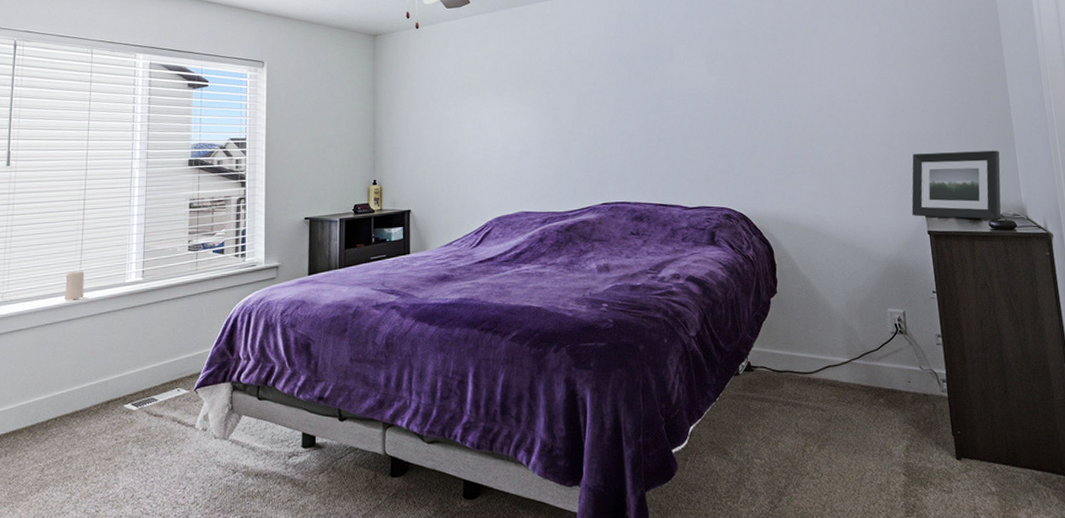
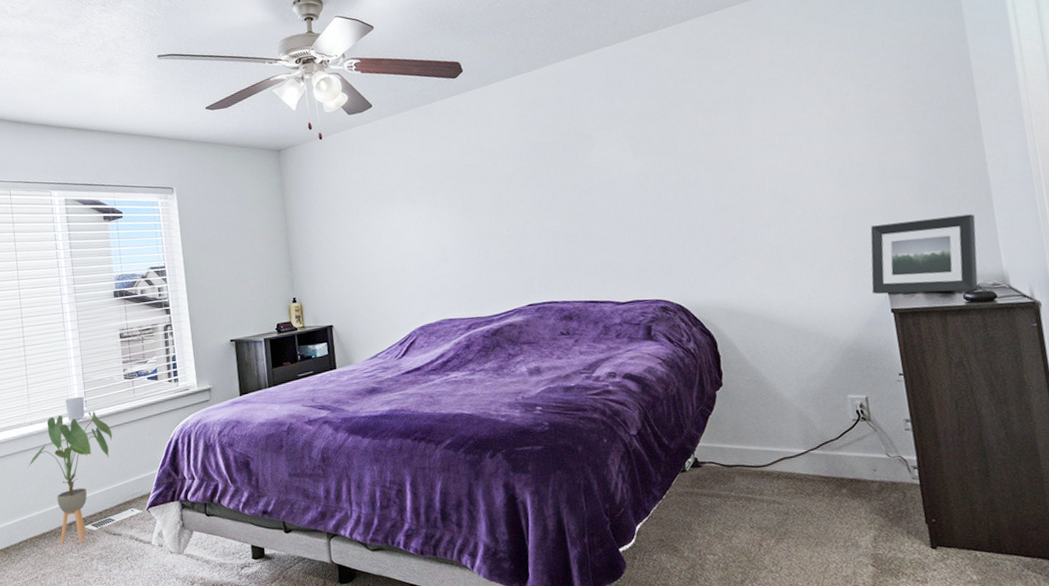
candle: present [64,271,85,301] -> none [16,404,35,433]
house plant: none [69,282,168,424] -> present [27,411,113,544]
candle holder: none [120,266,142,291] -> present [65,396,85,421]

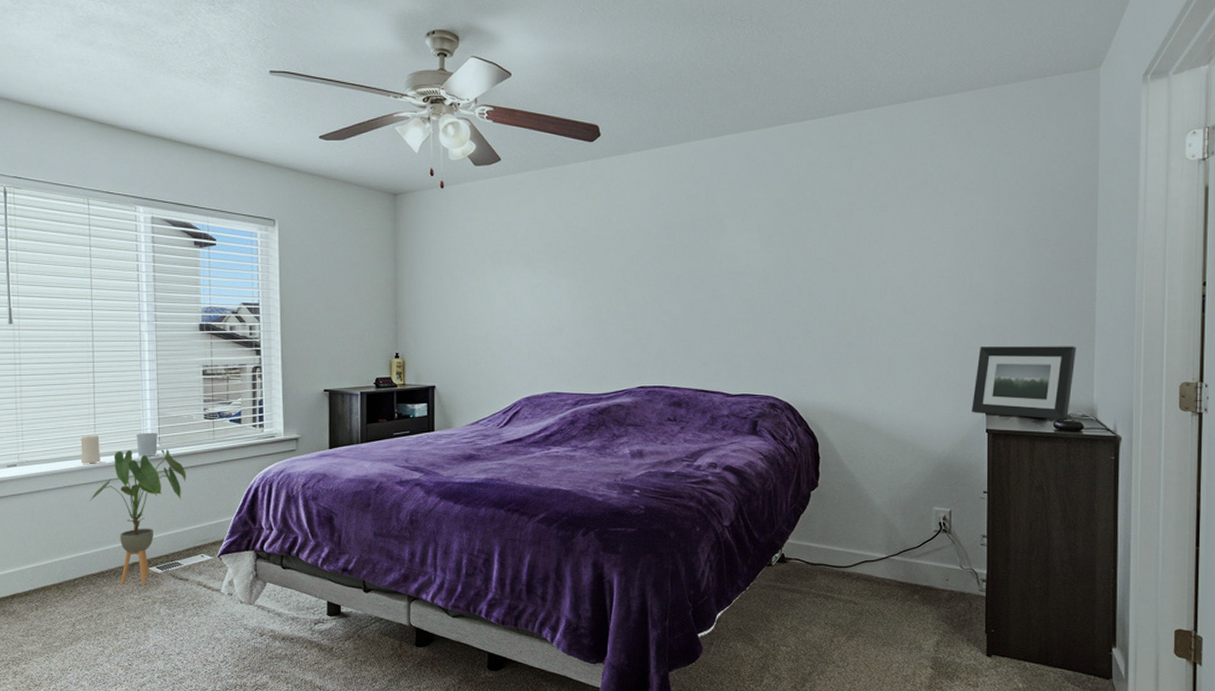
candle: none [16,404,35,433] -> present [80,435,100,464]

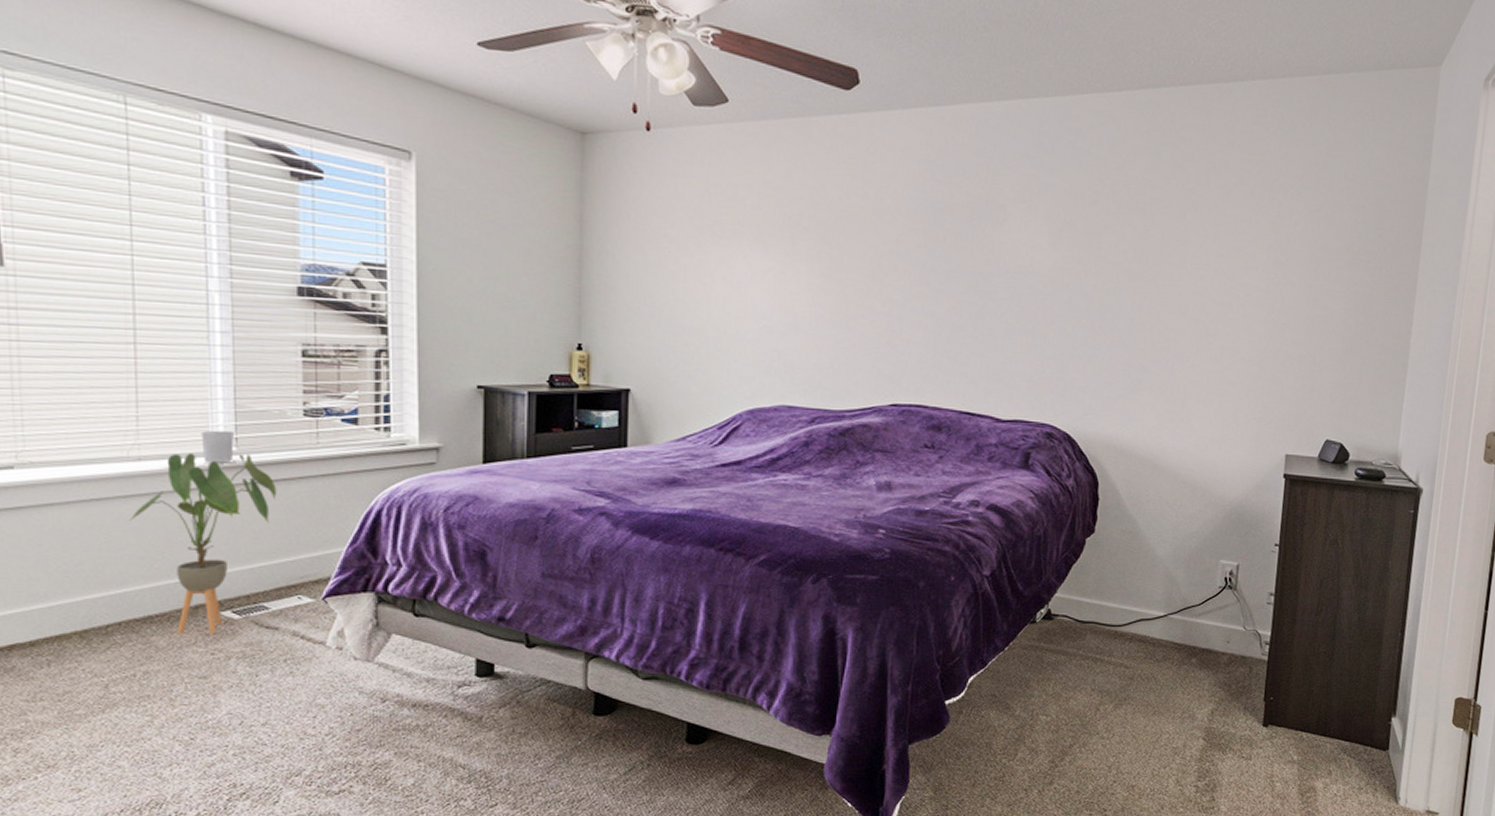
candle: present [80,435,100,464] -> none [115,430,146,470]
picture frame: present [972,346,1076,421] -> none [1270,380,1386,469]

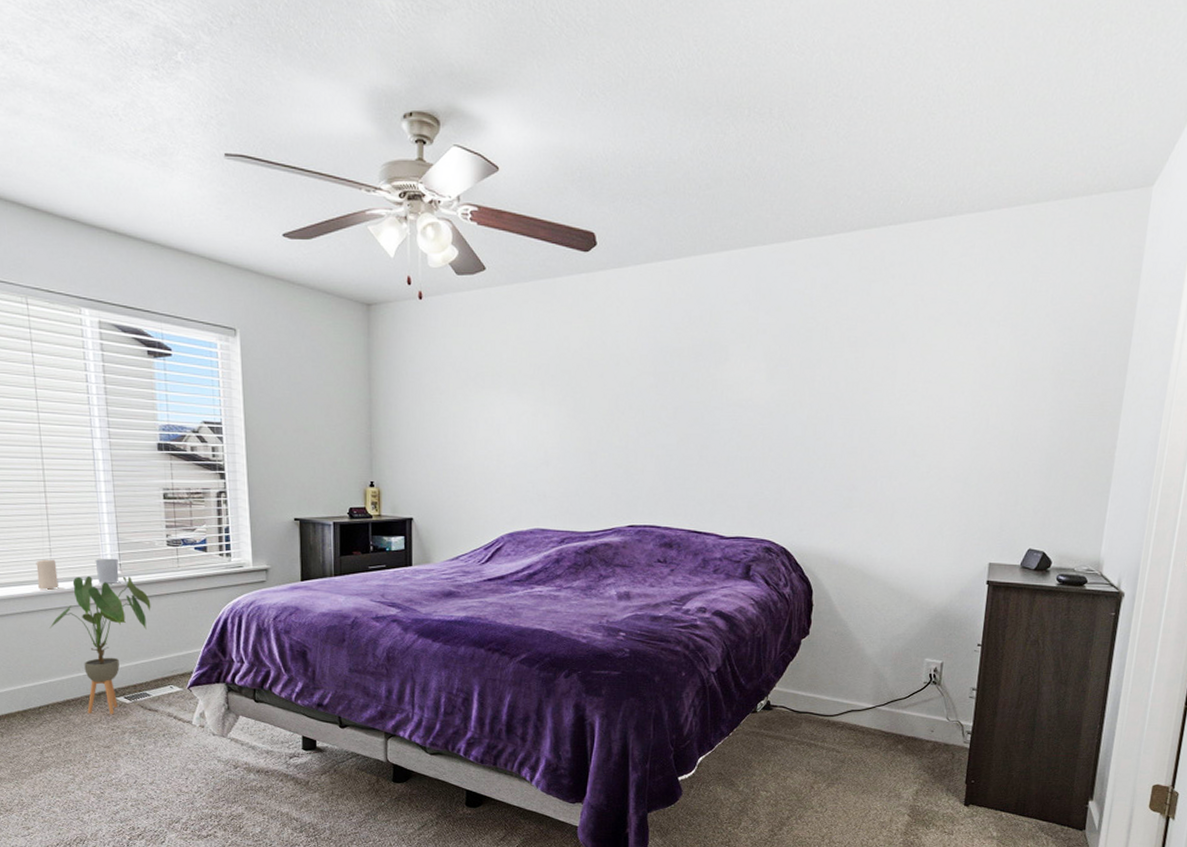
candle: none [115,430,146,470] -> present [36,559,59,590]

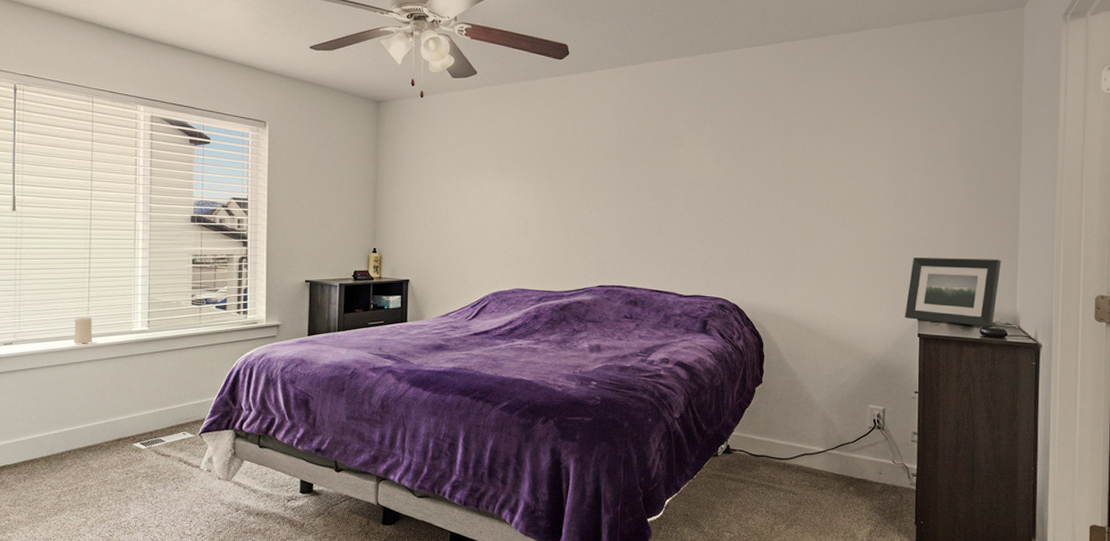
house plant: present [49,575,151,715] -> none [79,331,173,460]
candle holder: present [95,558,119,584] -> none [127,316,147,339]
picture frame: none [974,494,1090,575] -> present [905,258,1001,328]

